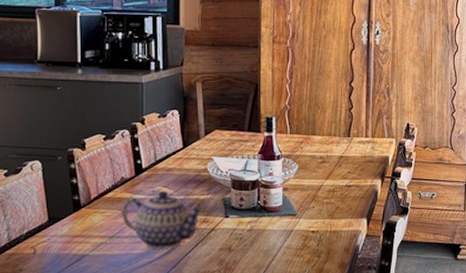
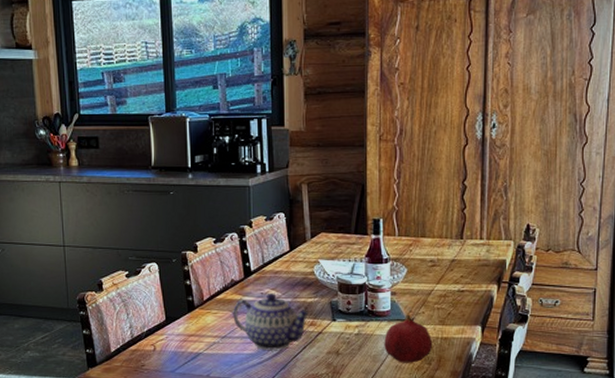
fruit: none [276,209,322,257] -> present [384,314,433,363]

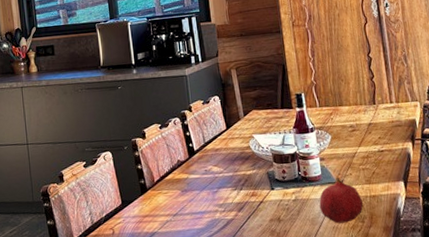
teapot: present [233,292,311,350] -> none [181,169,251,223]

